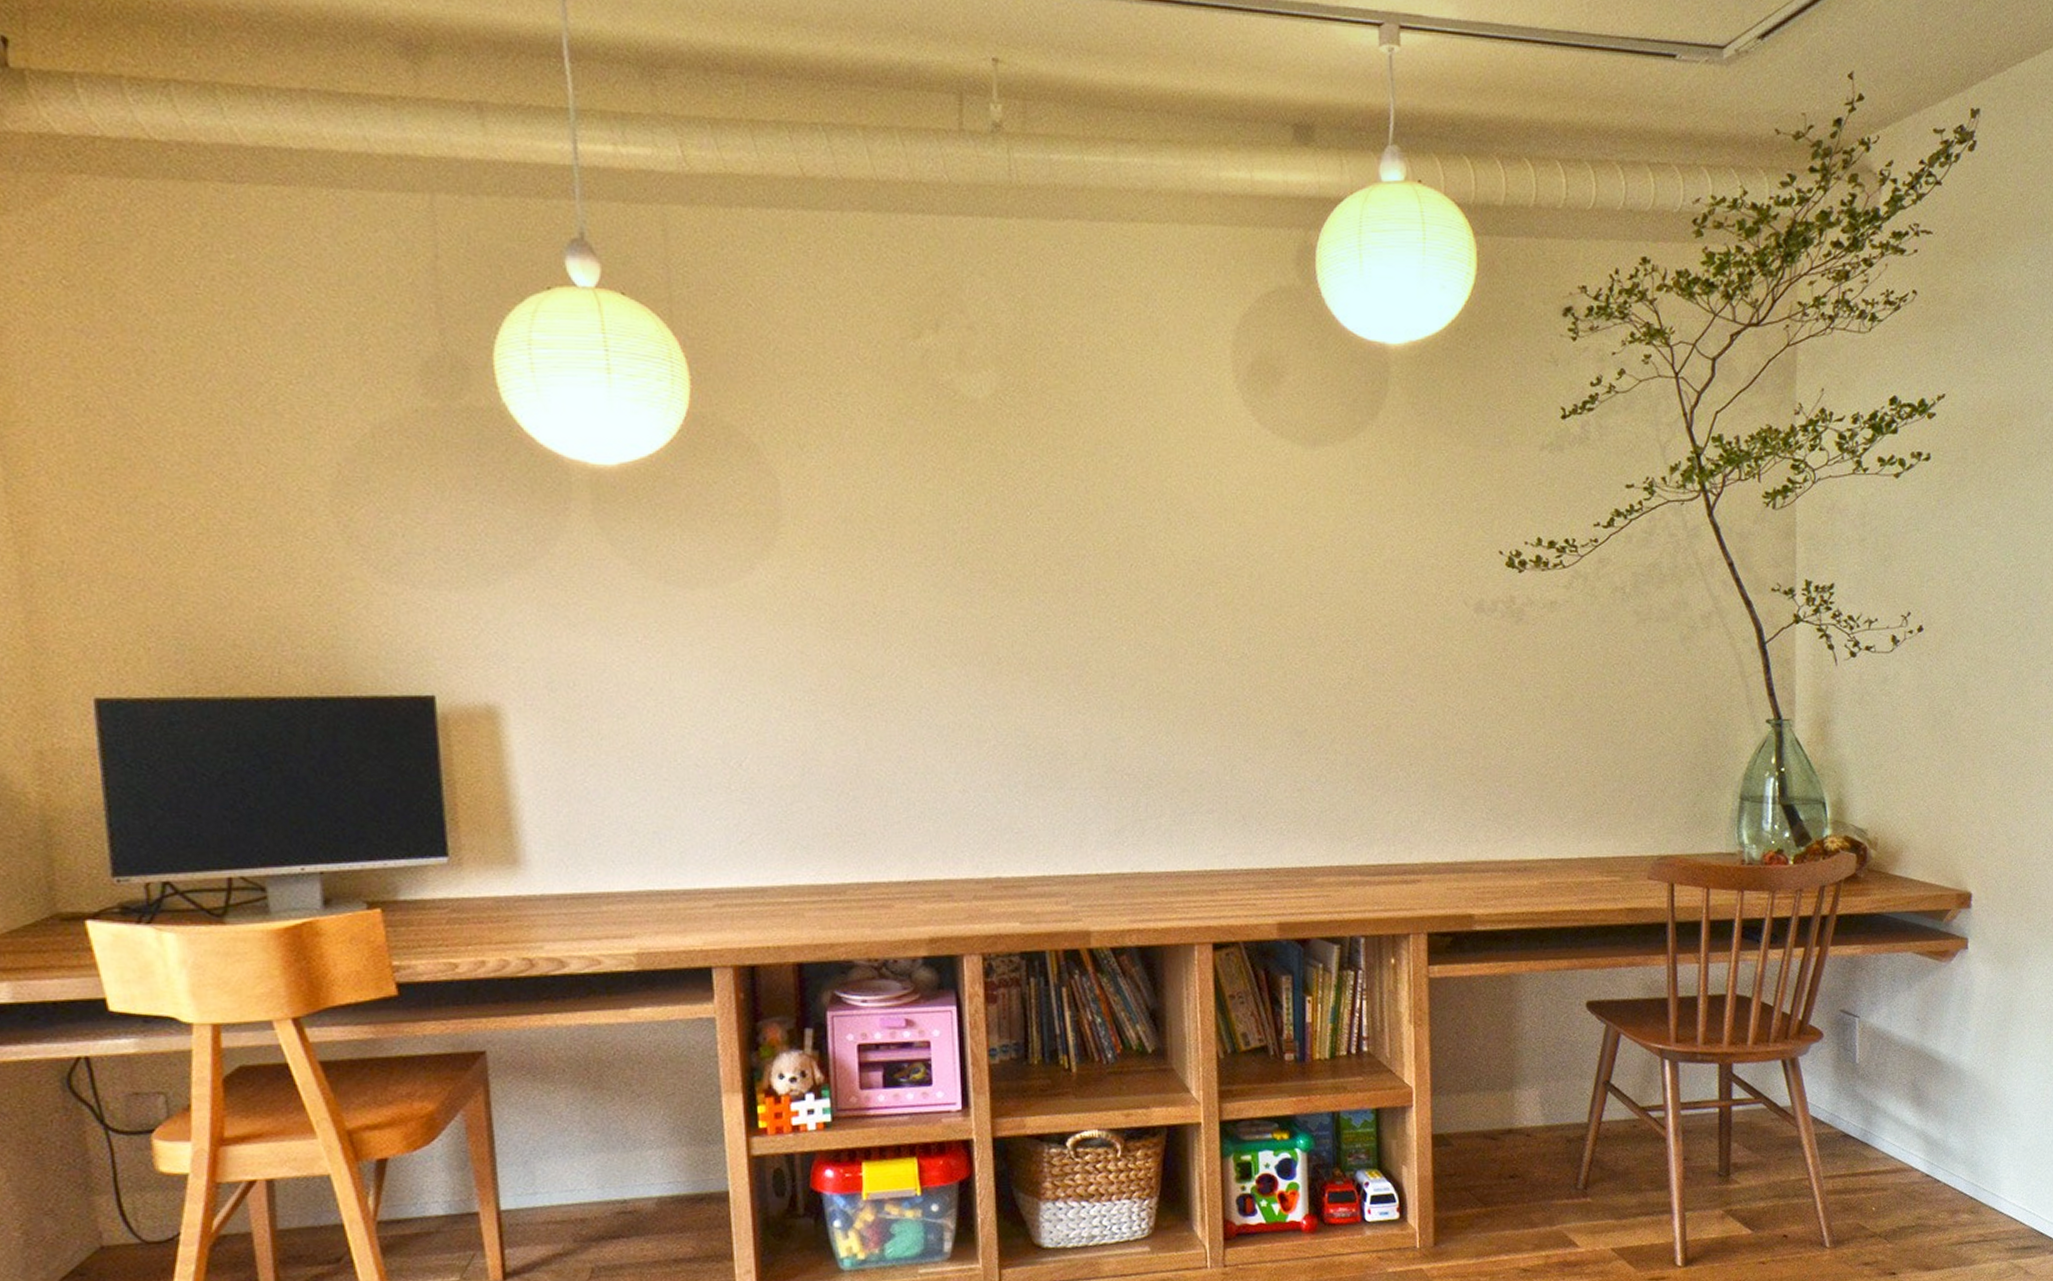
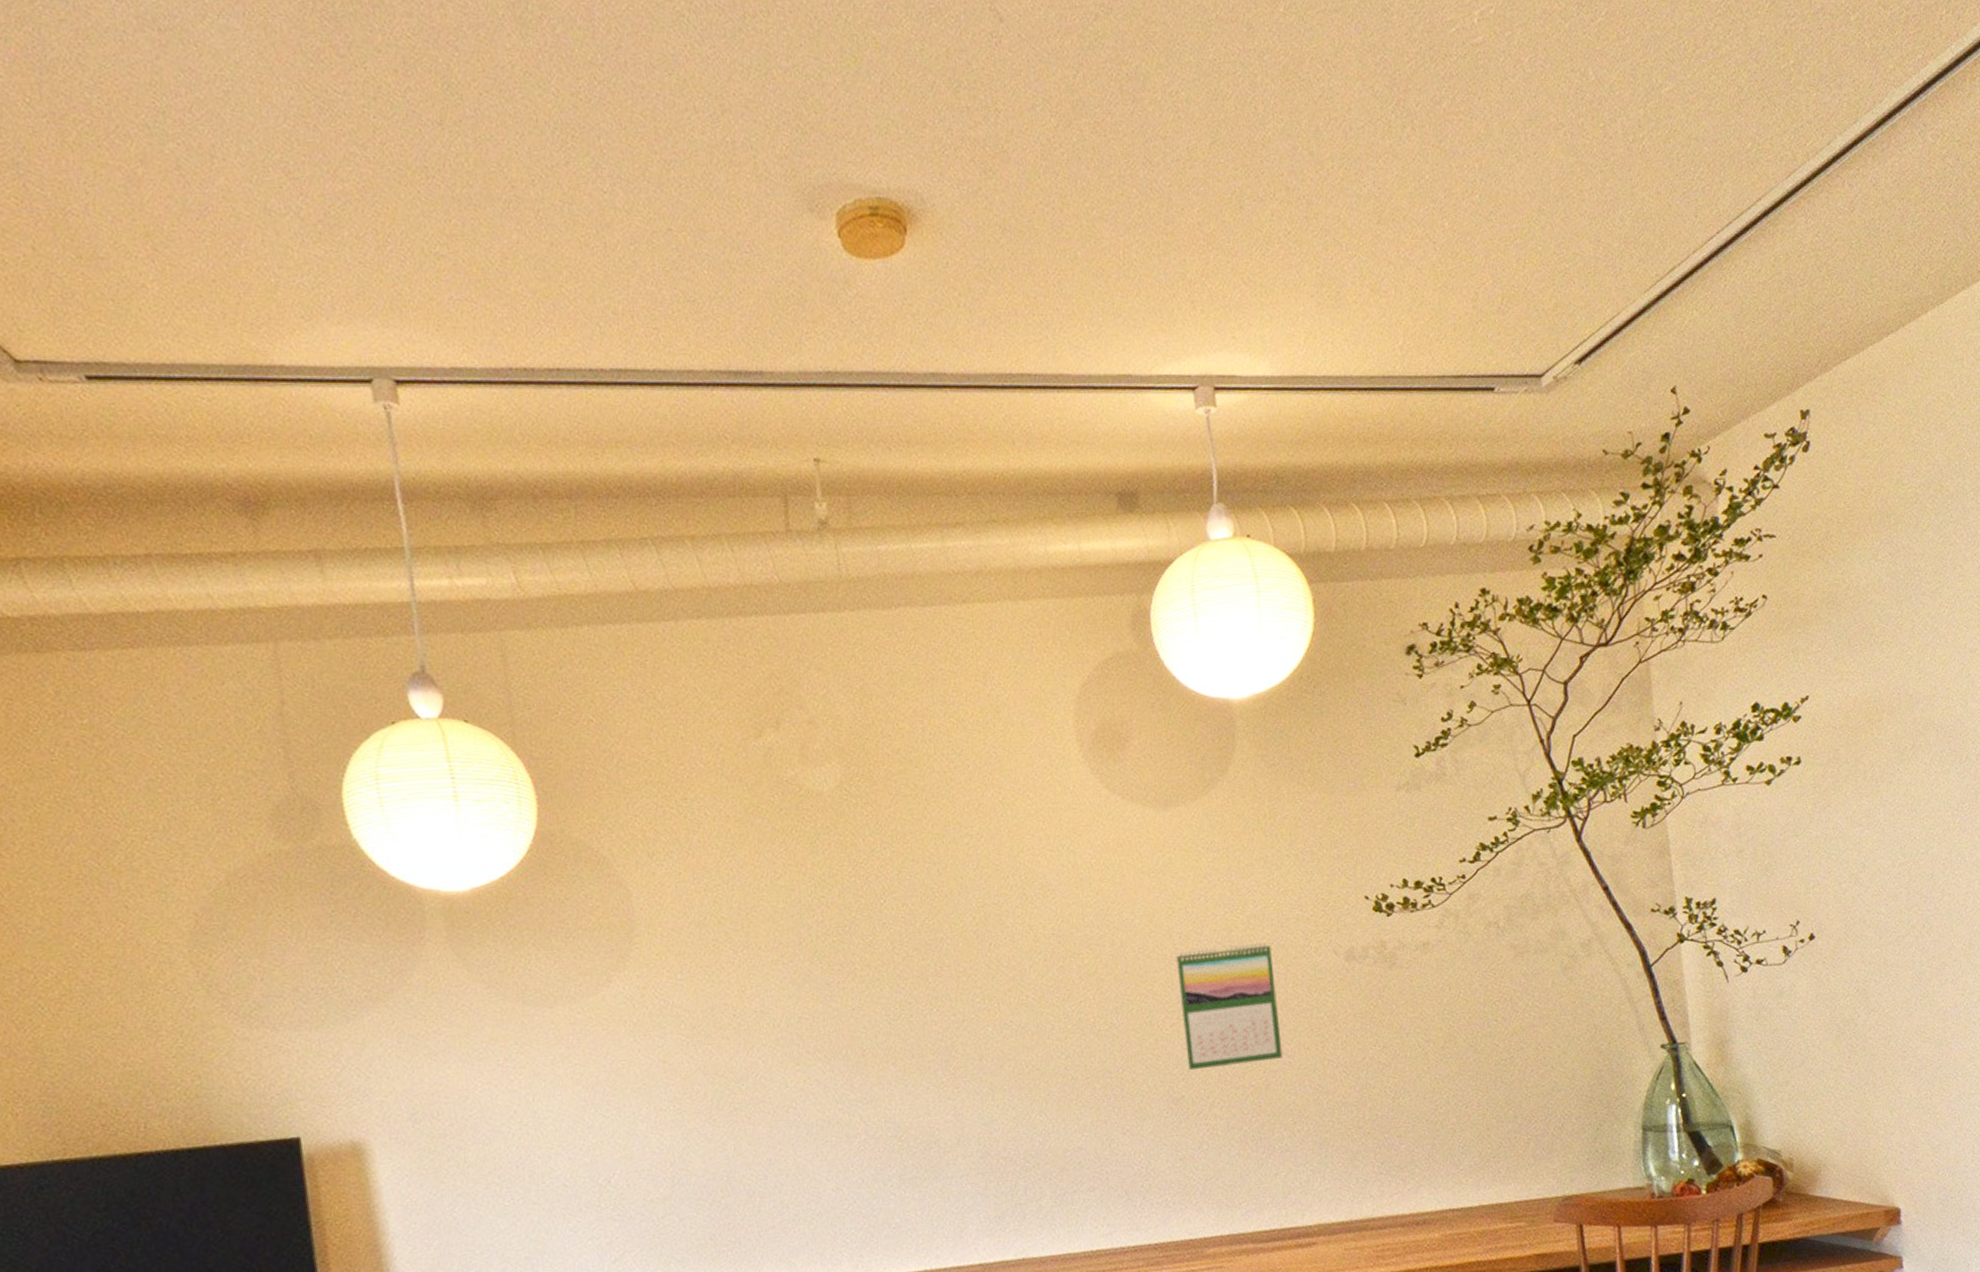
calendar: none [1311,587,1406,706] -> present [1176,943,1283,1071]

